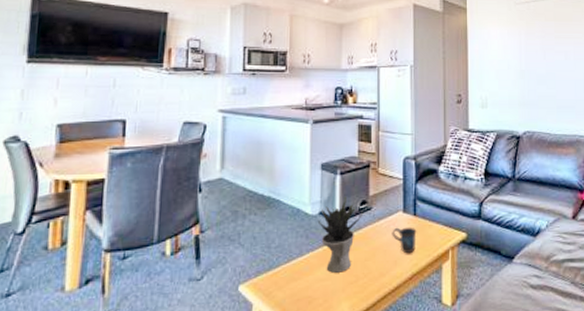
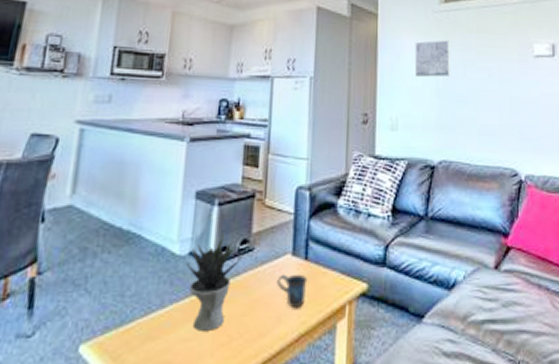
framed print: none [500,28,531,62] -> present [414,40,450,78]

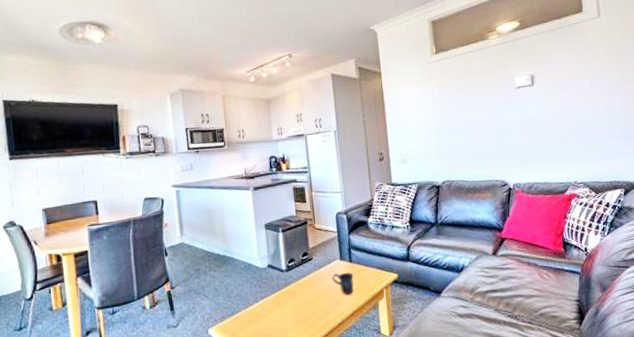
potted plant: present [186,233,242,331] -> none [267,250,305,315]
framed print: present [414,40,450,78] -> none [414,85,446,119]

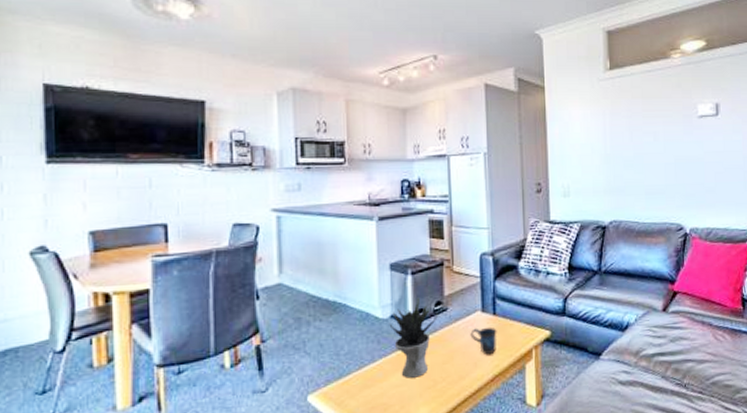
potted plant: none [267,250,305,315] -> present [389,297,438,378]

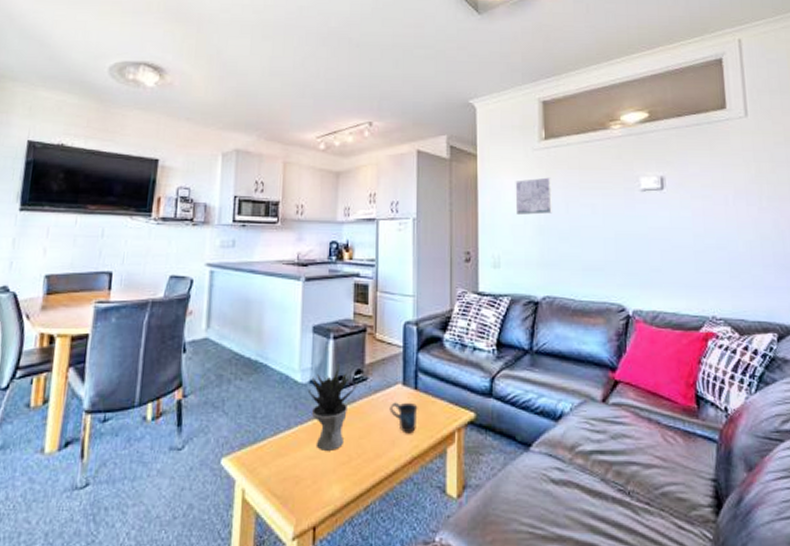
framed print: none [582,107,617,146] -> present [515,177,552,216]

